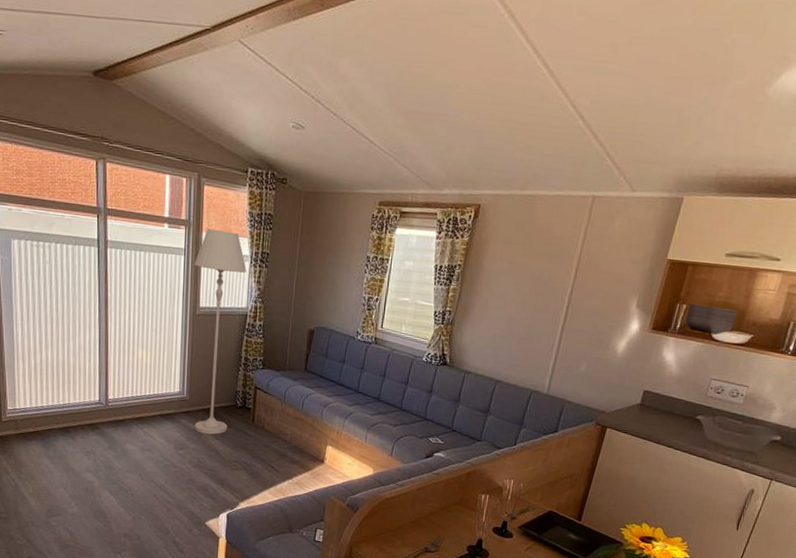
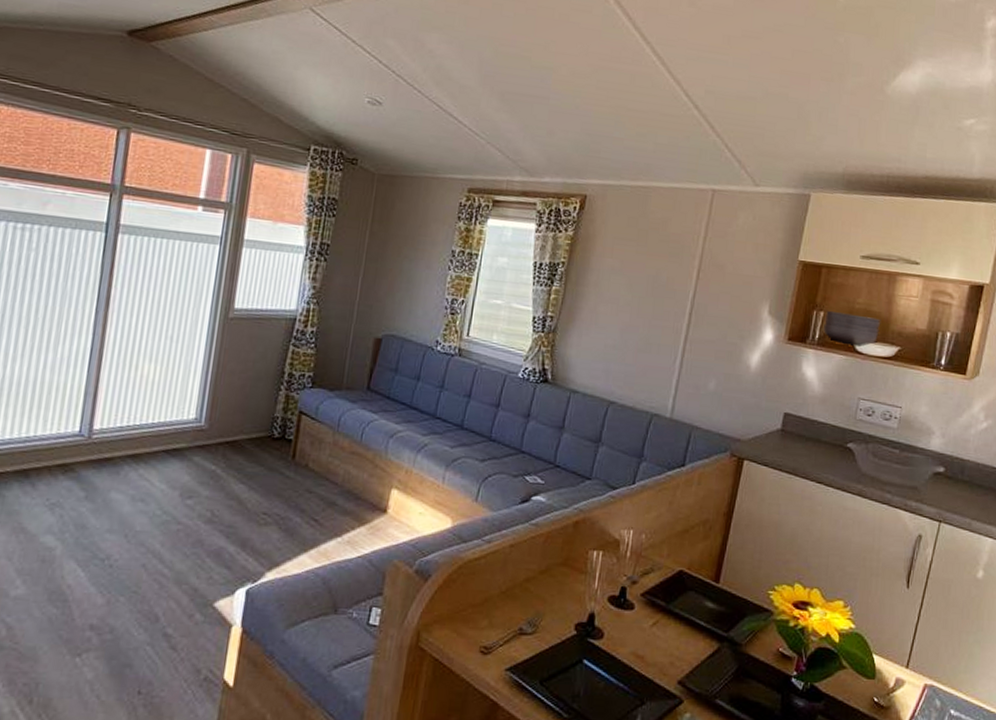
floor lamp: present [194,228,247,435] -> none [210,213,300,477]

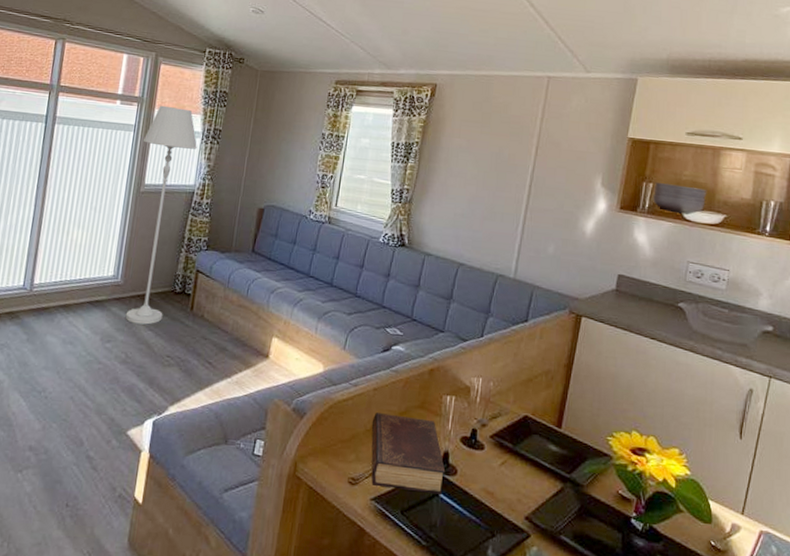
floor lamp: none [210,213,300,477] -> present [125,105,197,325]
book: none [506,572,591,662] -> present [371,413,446,496]

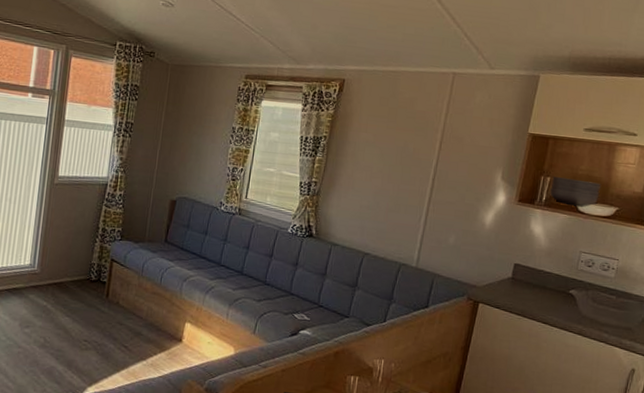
floor lamp: present [125,105,197,325] -> none [42,98,110,311]

